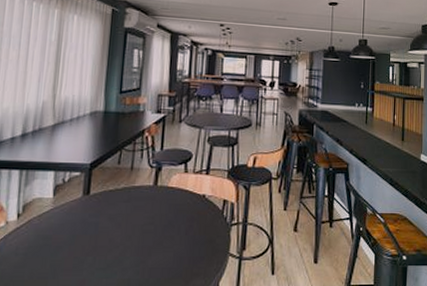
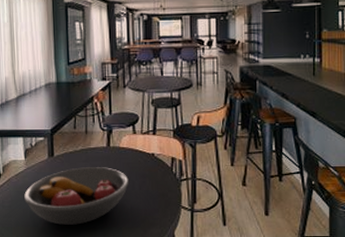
fruit bowl: none [44,208,175,276] -> present [23,167,130,225]

